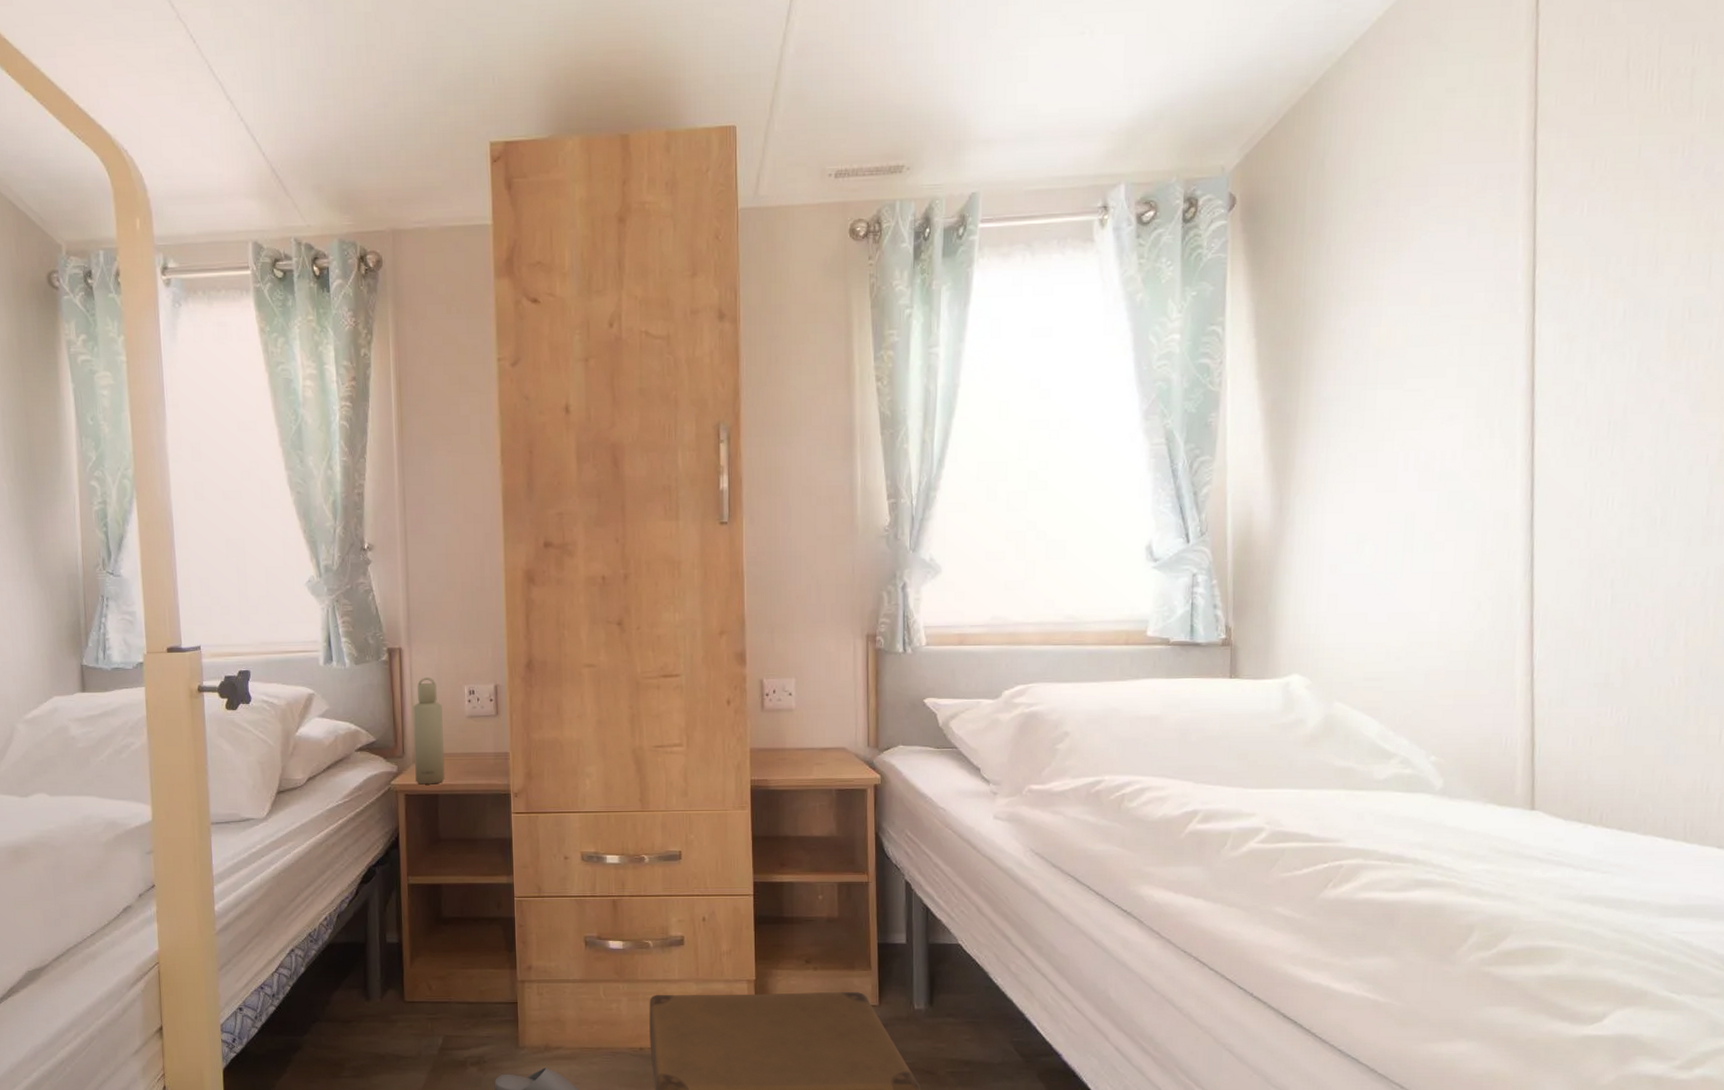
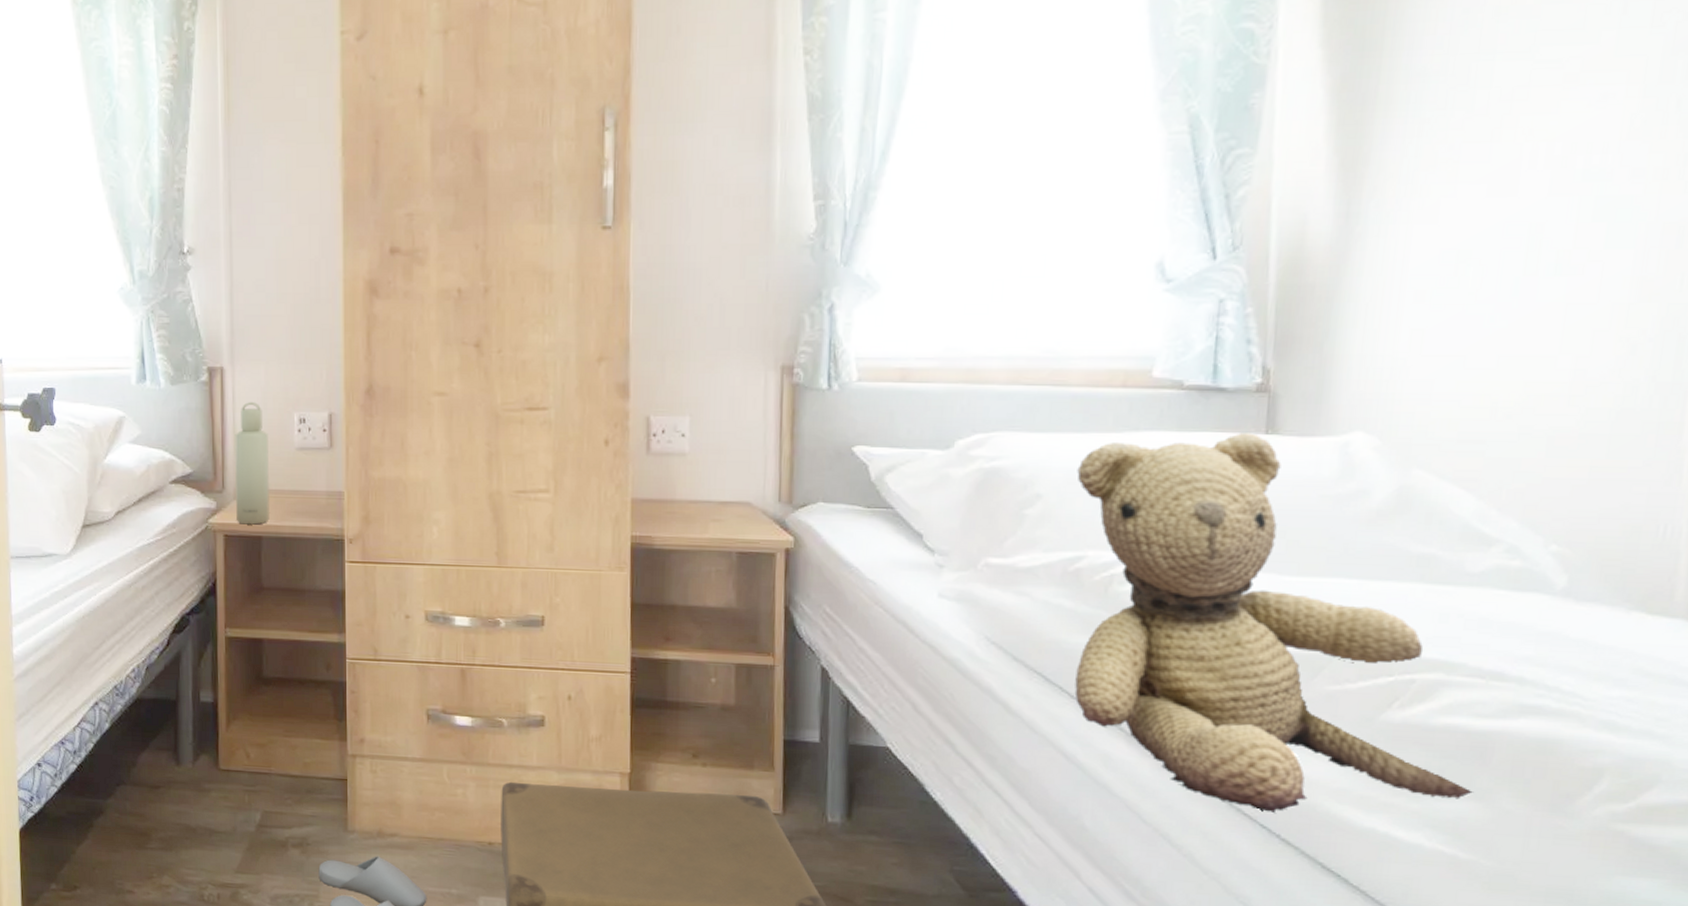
teddy bear: none [1094,678,1388,976] -> present [1074,433,1475,813]

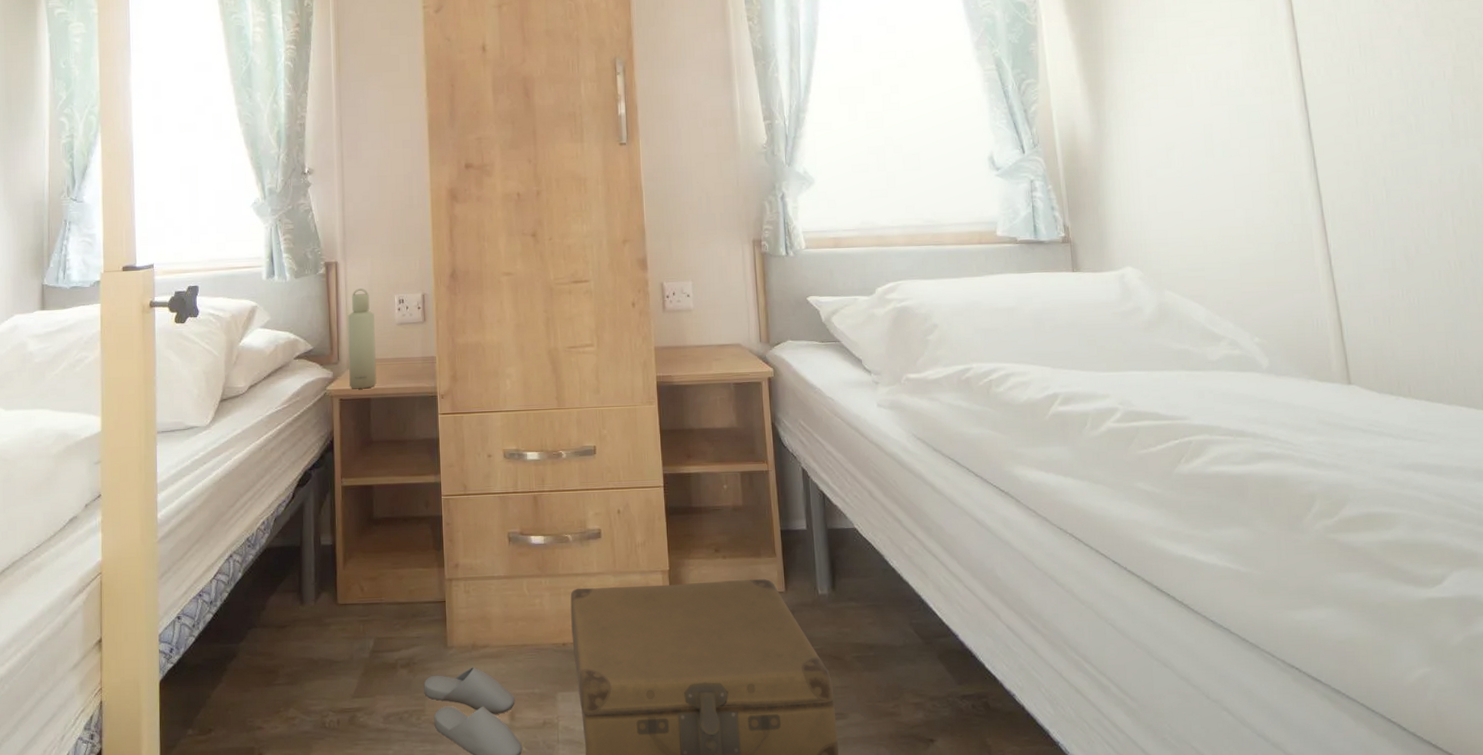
teddy bear: present [1074,433,1475,813] -> none [958,272,1242,551]

